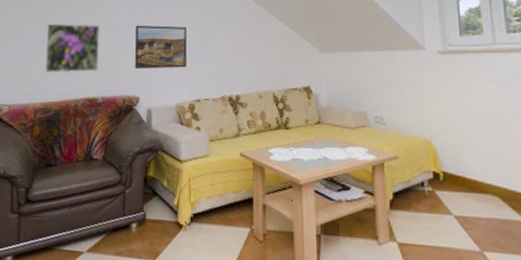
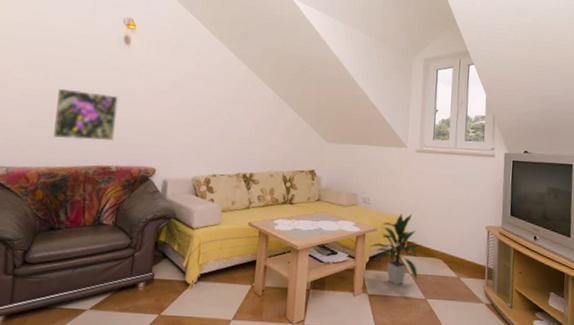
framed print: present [135,25,187,69] -> none [153,100,209,146]
indoor plant: none [393,134,466,231] -> present [371,214,422,285]

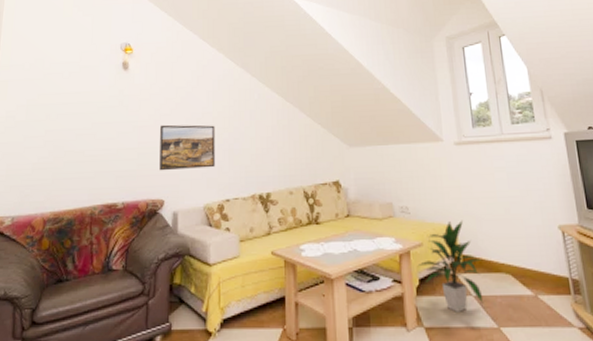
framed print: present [53,88,119,141] -> none [57,124,121,179]
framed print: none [153,100,209,146] -> present [159,124,215,171]

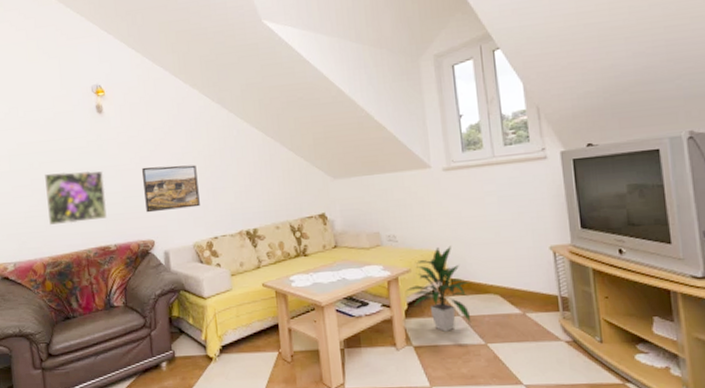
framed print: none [57,124,121,179] -> present [45,170,107,226]

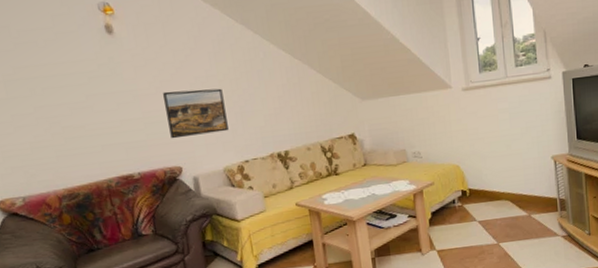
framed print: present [45,170,107,226] -> none [50,96,127,157]
indoor plant: present [407,245,472,332] -> none [431,159,486,236]

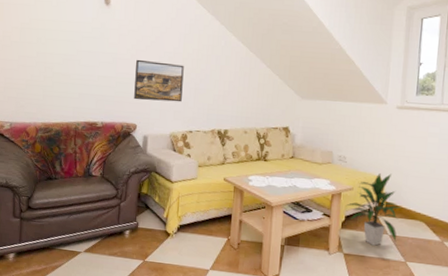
indoor plant: none [431,159,486,236] -> present [347,173,403,246]

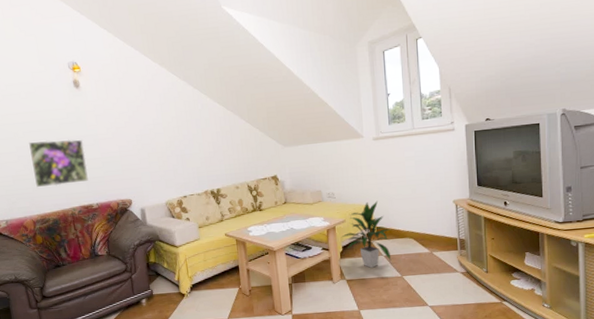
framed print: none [47,49,102,99] -> present [29,139,88,188]
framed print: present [134,59,184,102] -> none [118,134,171,176]

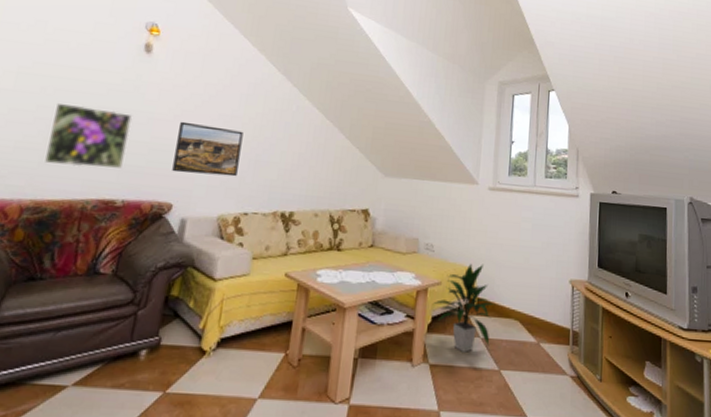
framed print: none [118,134,171,176] -> present [172,121,244,177]

